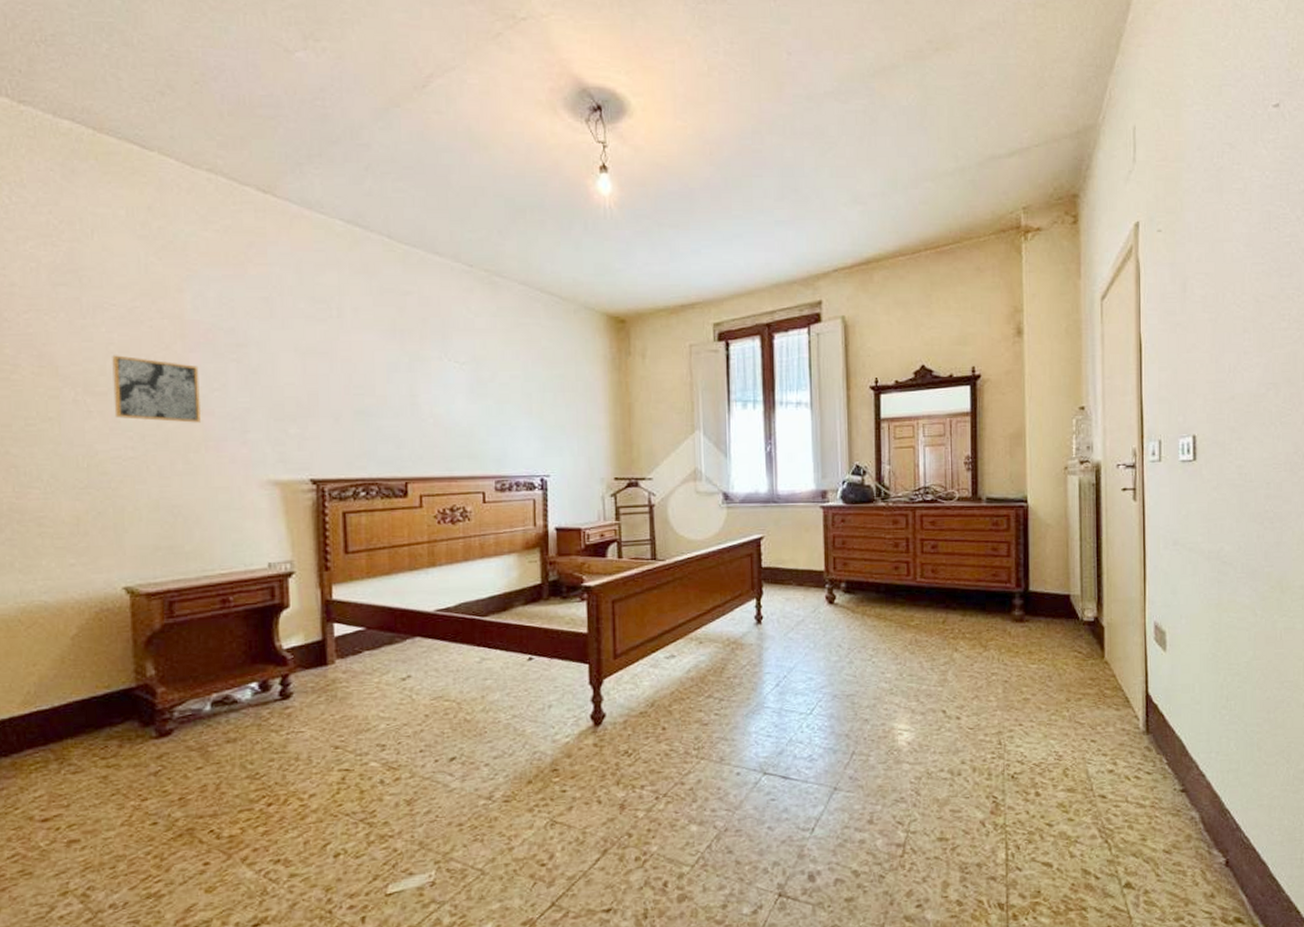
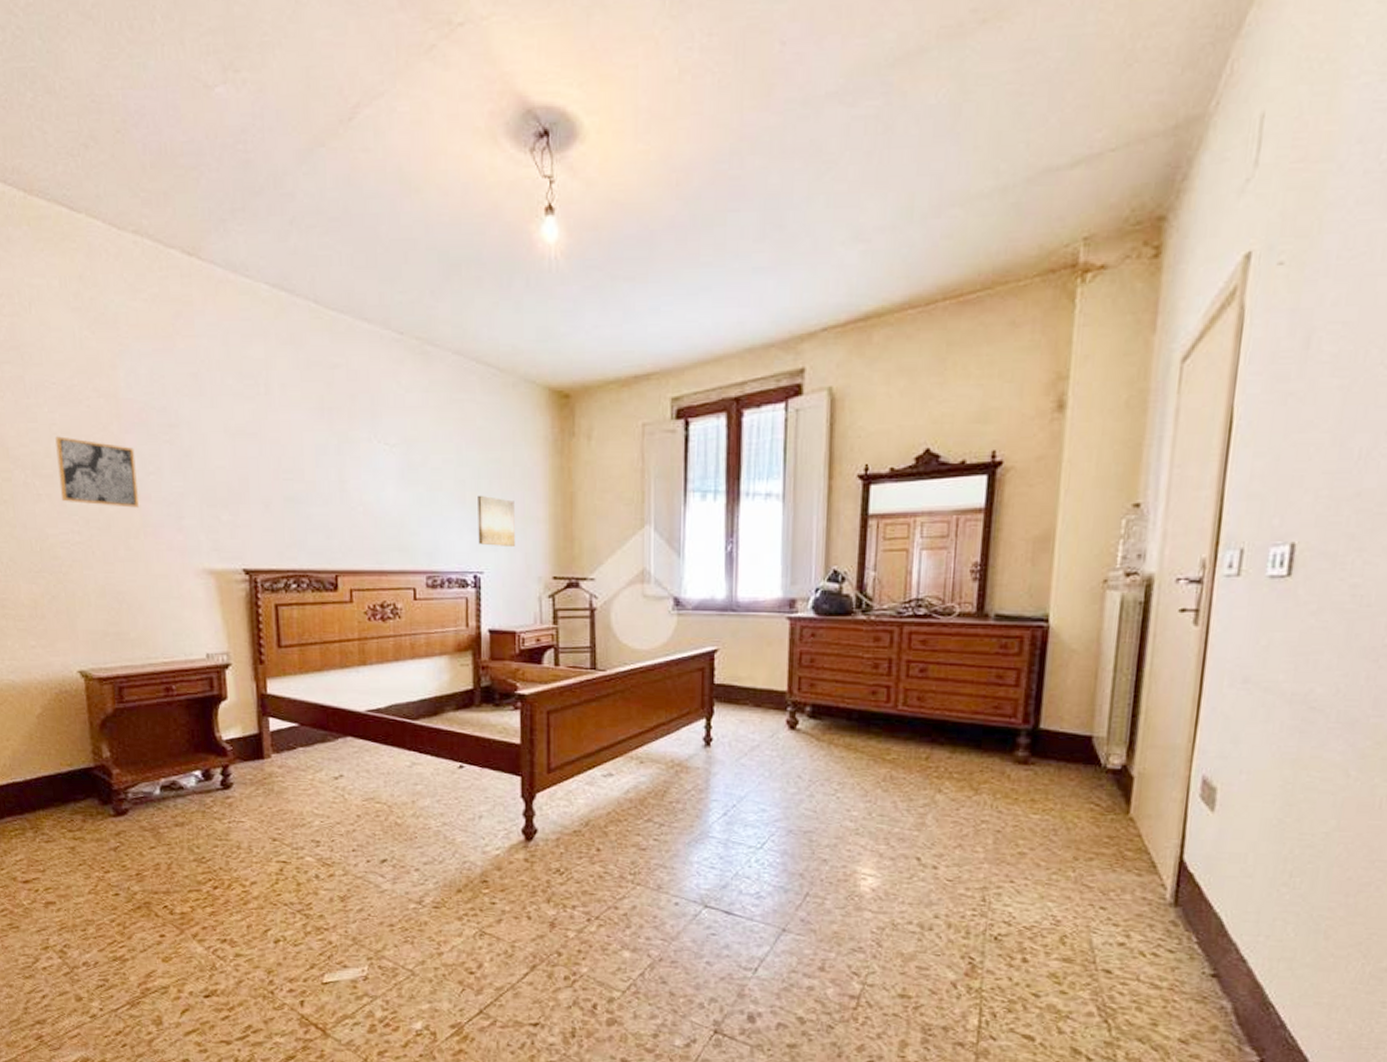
wall art: none [543,406,579,453] -> present [478,495,515,548]

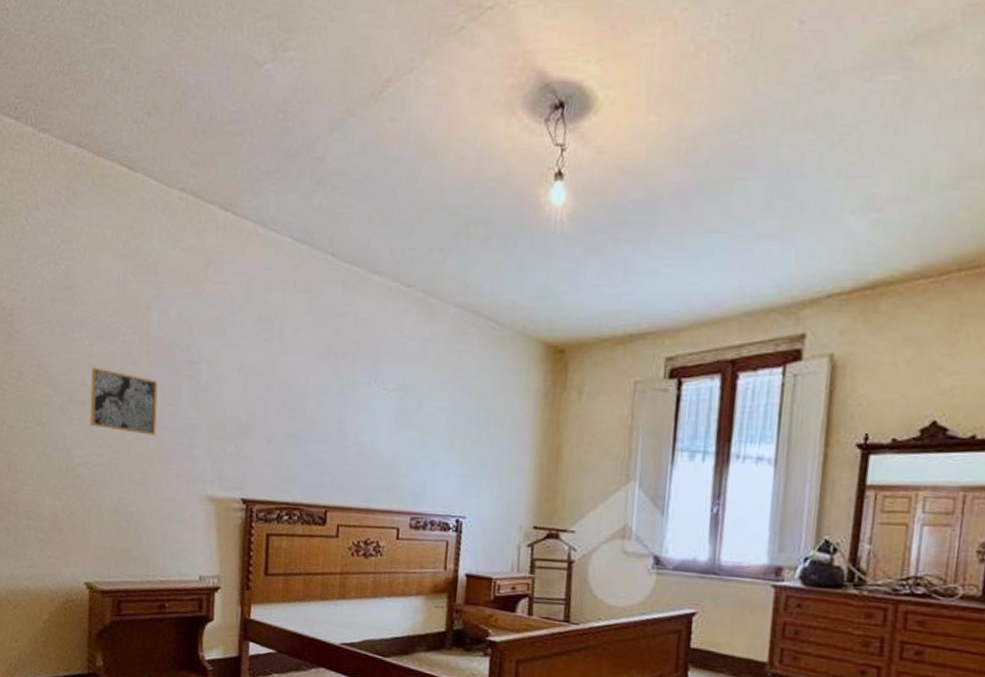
wall art: present [478,495,515,548] -> none [463,442,502,495]

